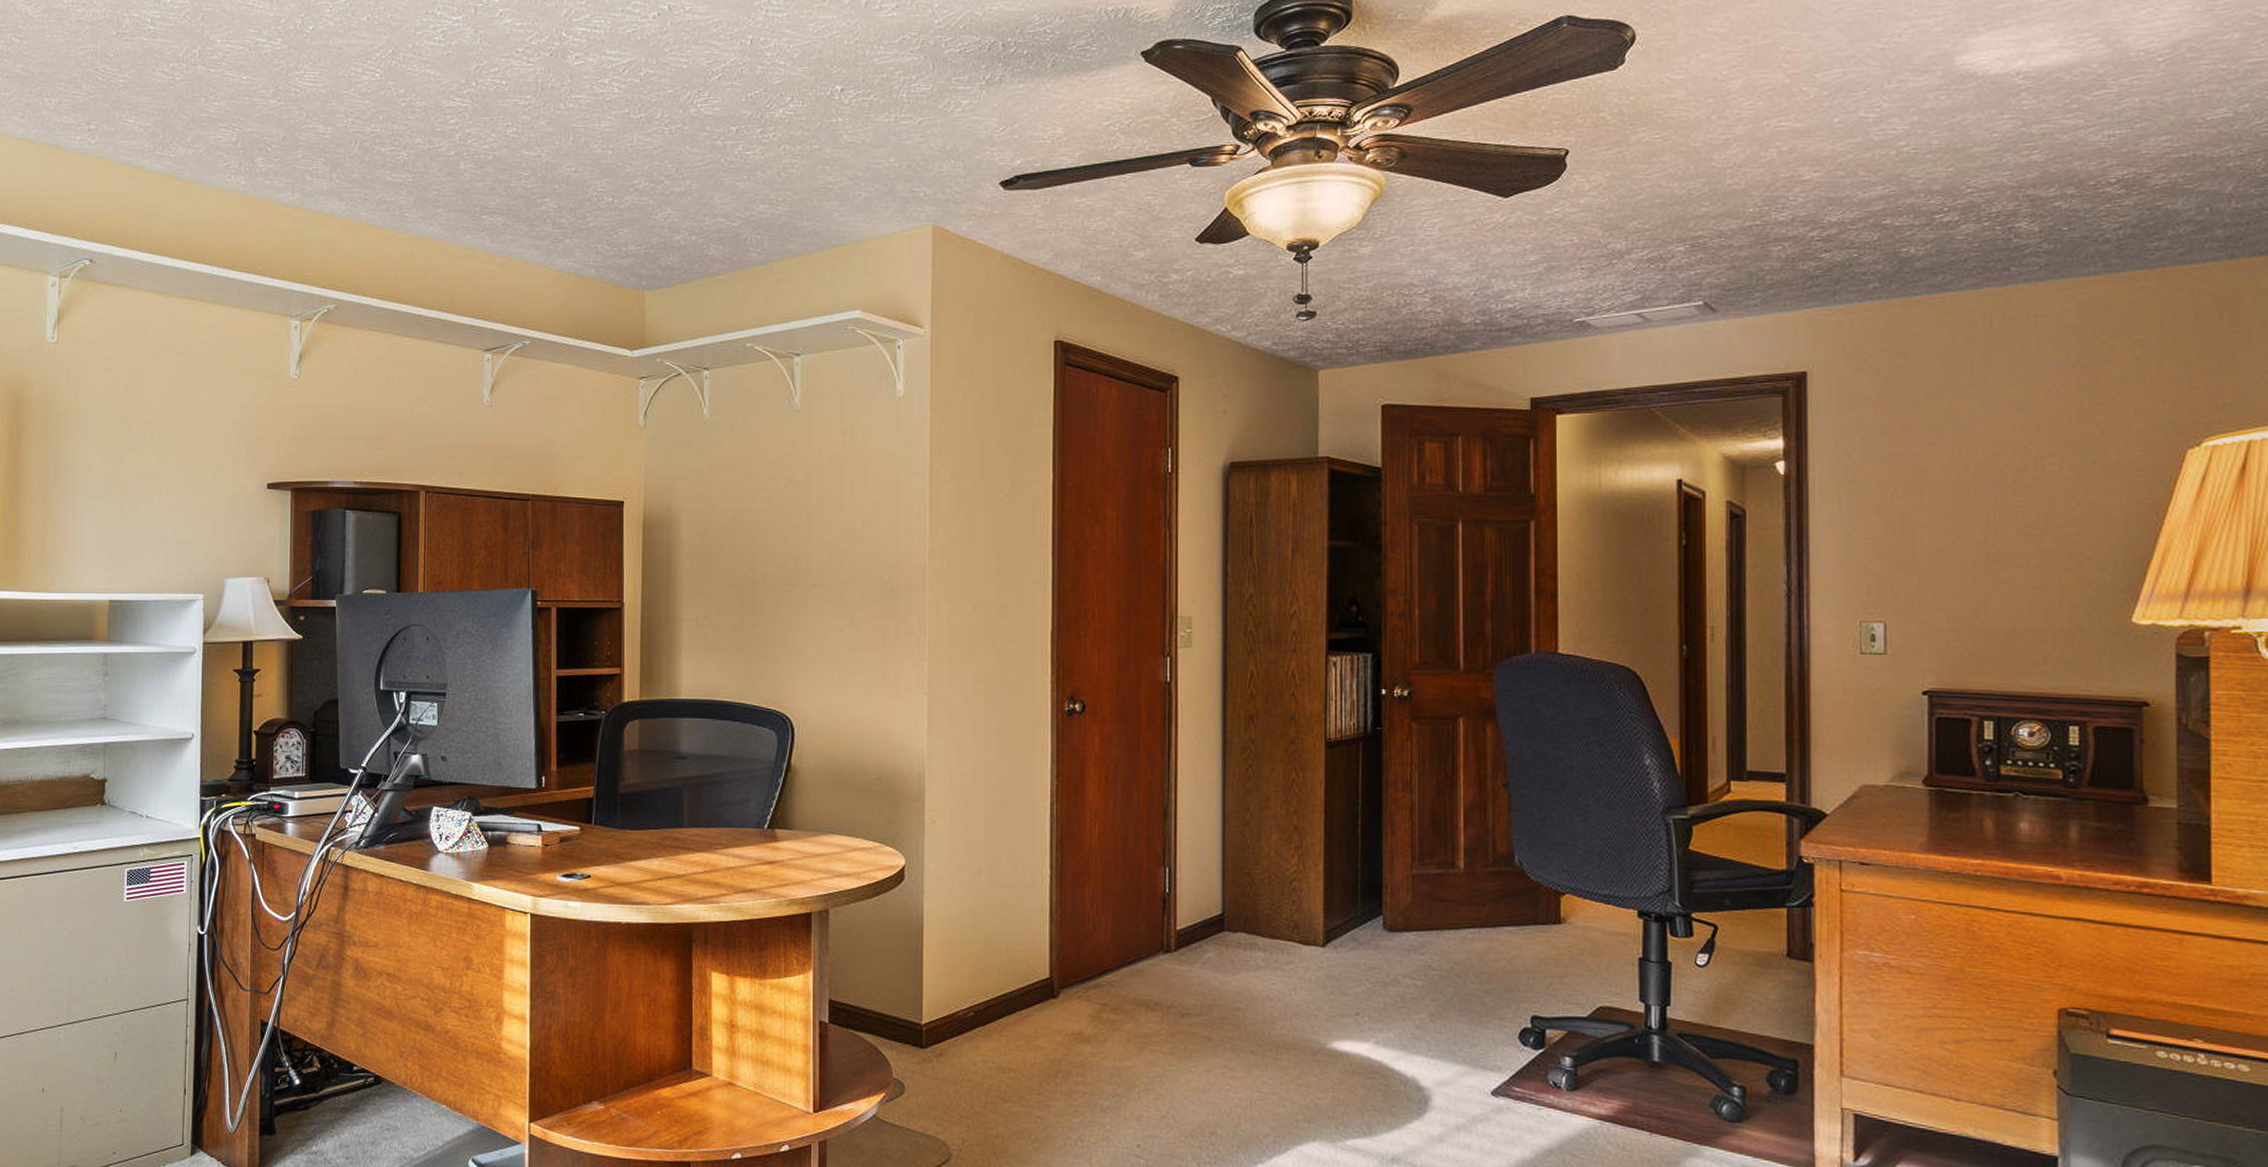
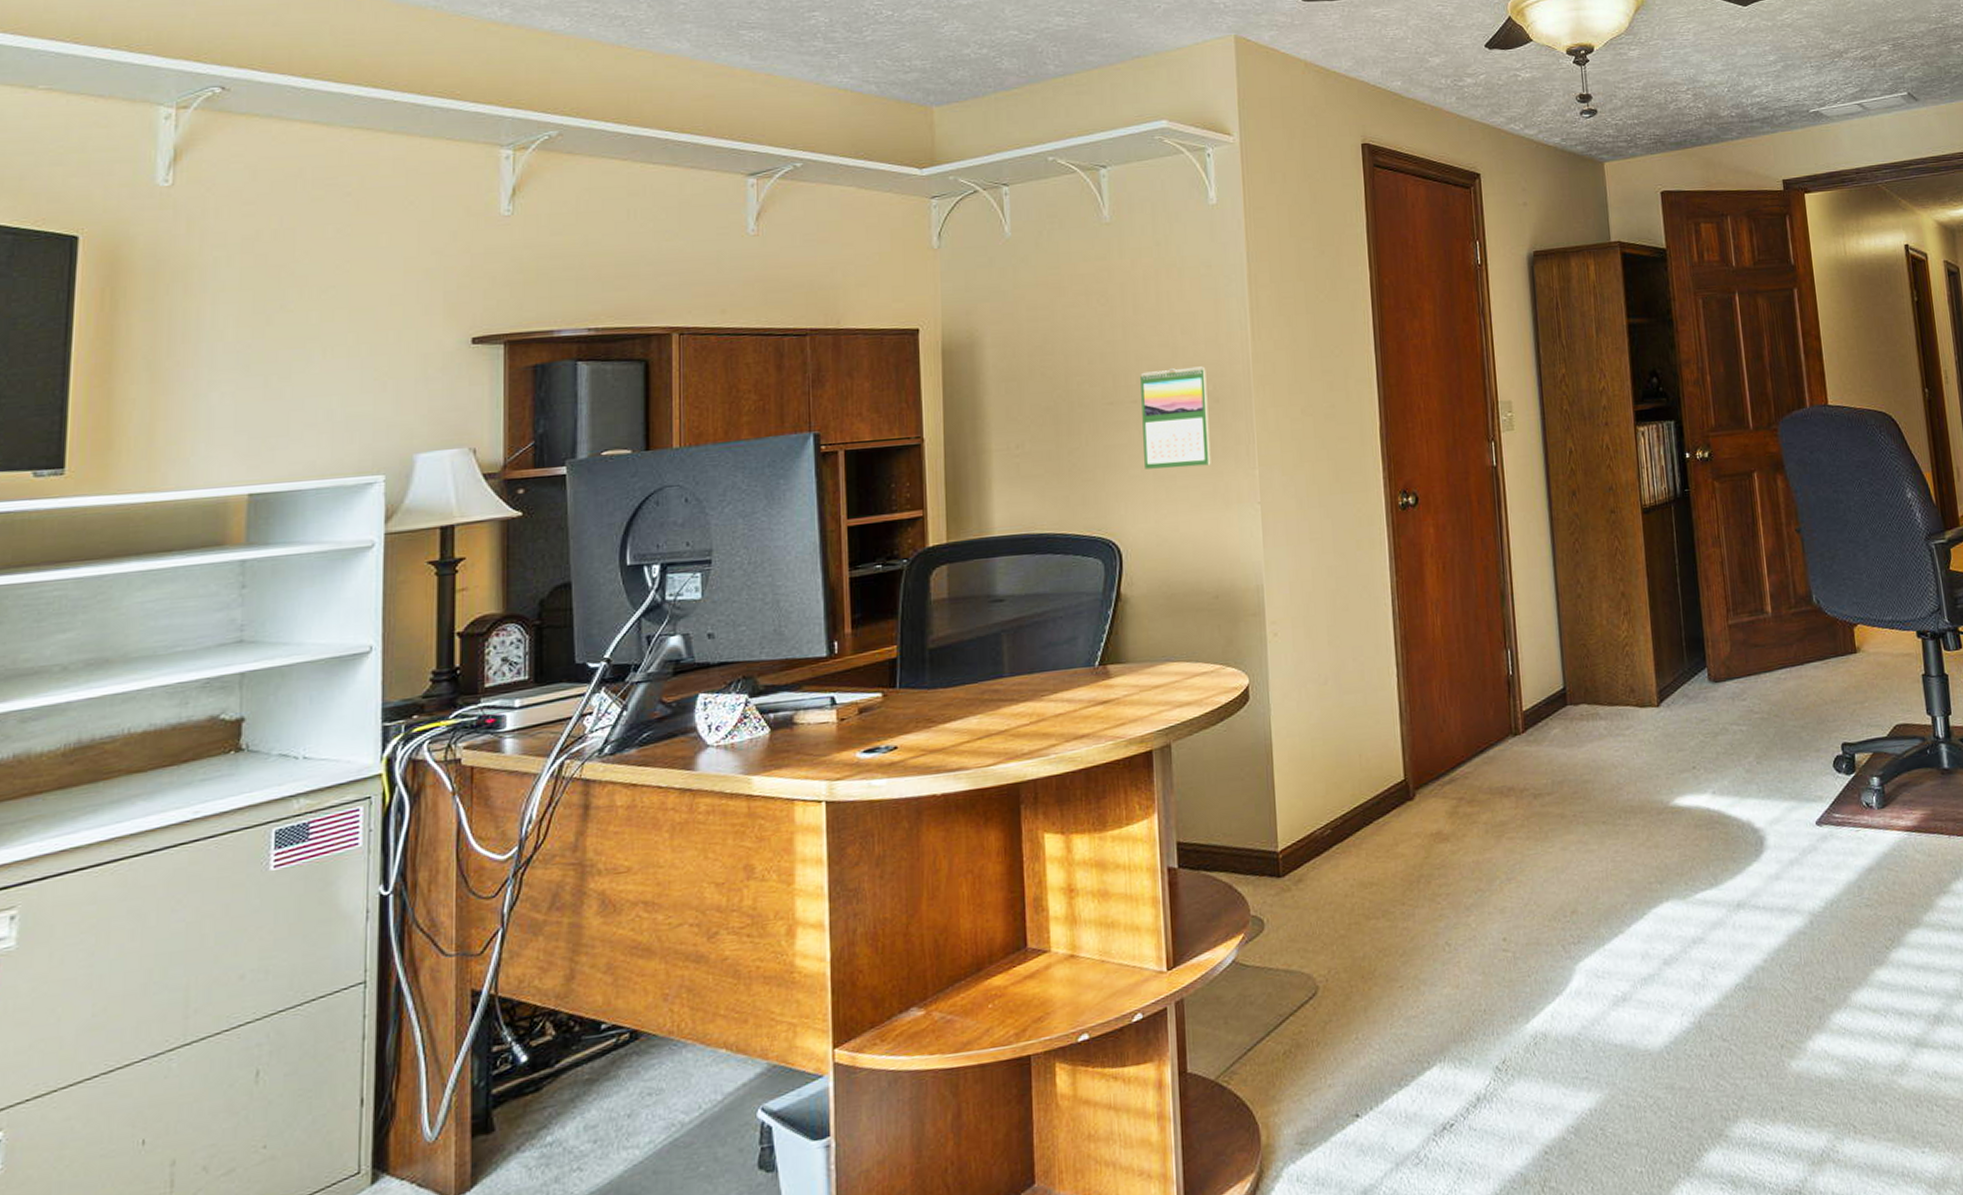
calendar: none [820,556,883,653] -> present [1140,366,1211,469]

